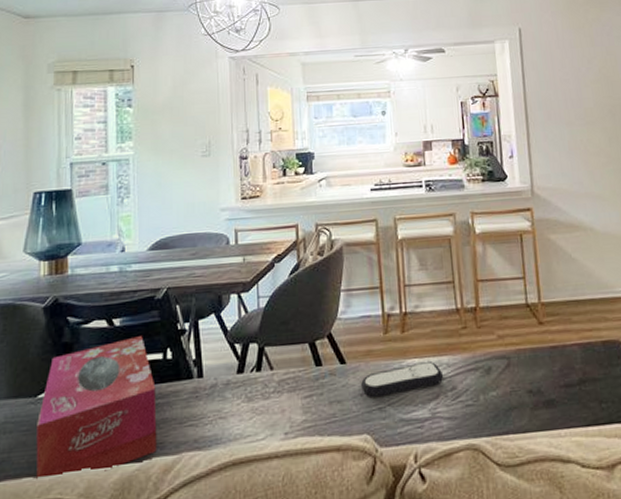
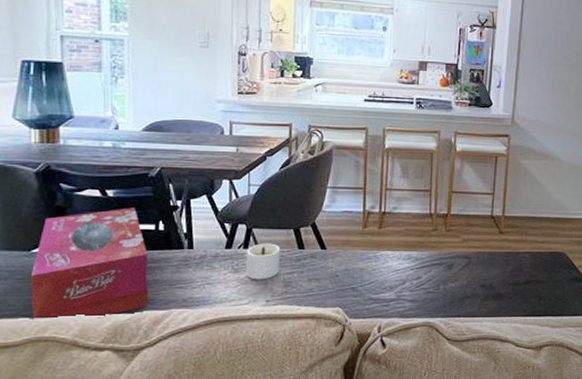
candle: none [260,362,298,409] -> present [246,243,280,280]
remote control: present [361,360,444,398] -> none [338,254,412,280]

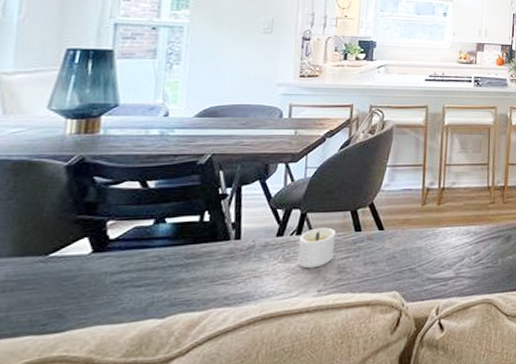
tissue box: present [31,208,148,321] -> none [38,199,189,339]

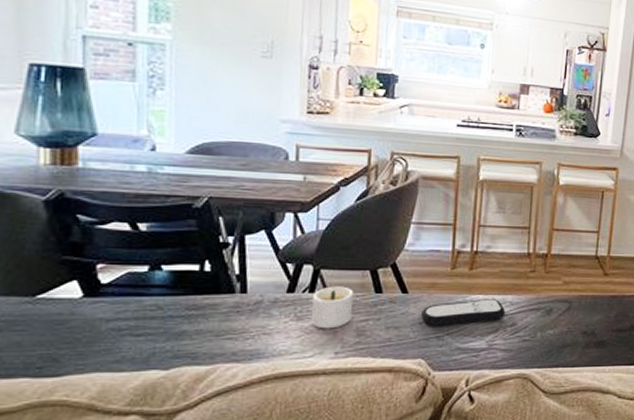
remote control: none [396,229,470,260] -> present [421,298,506,327]

